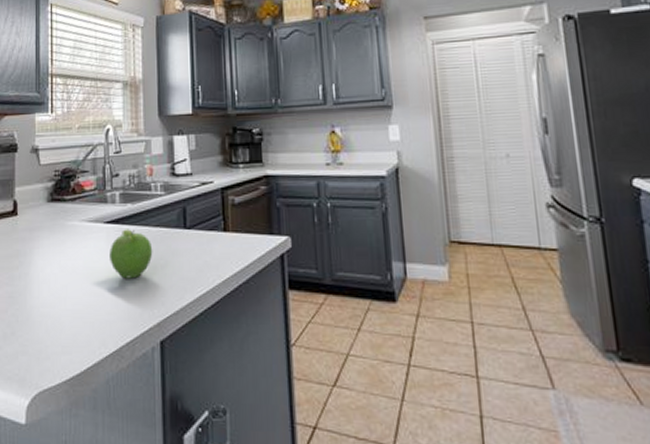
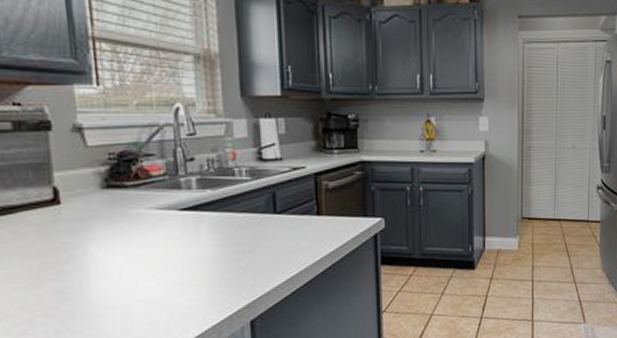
fruit: present [110,229,153,279] -> none [187,215,239,266]

